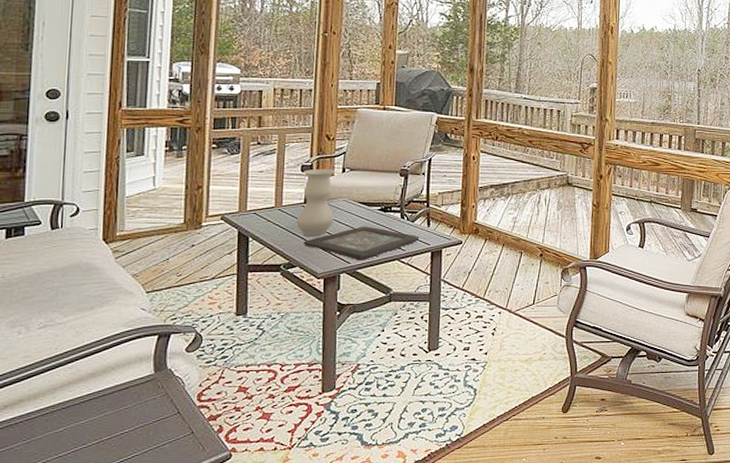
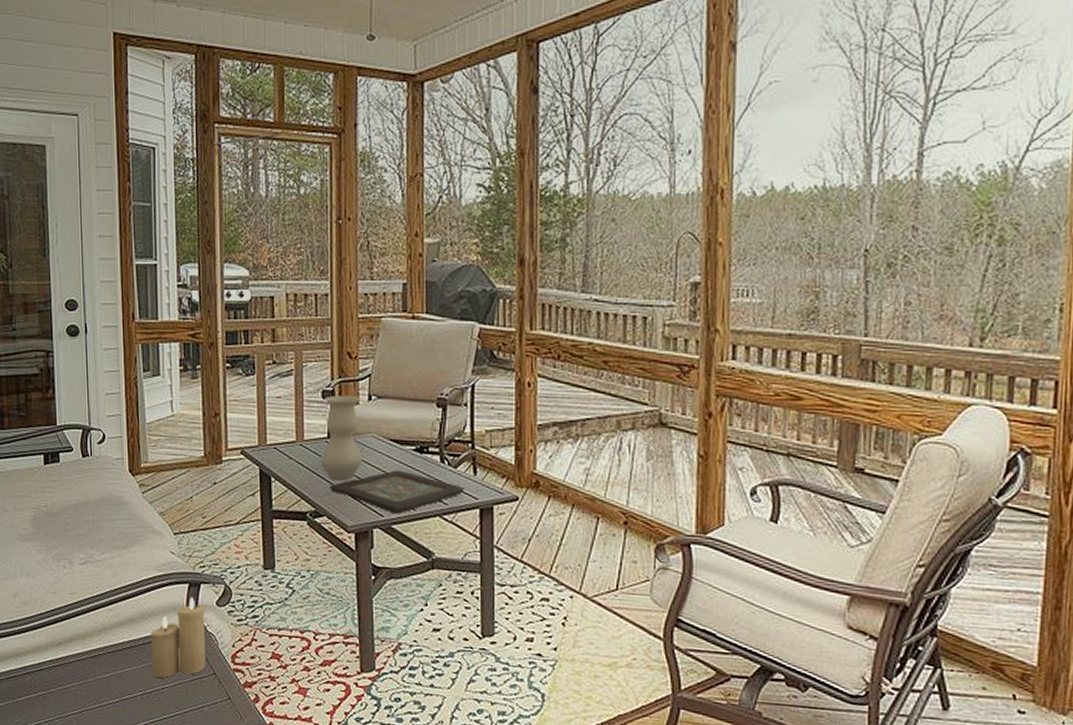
candle: none [110,347,173,424] -> present [150,597,206,678]

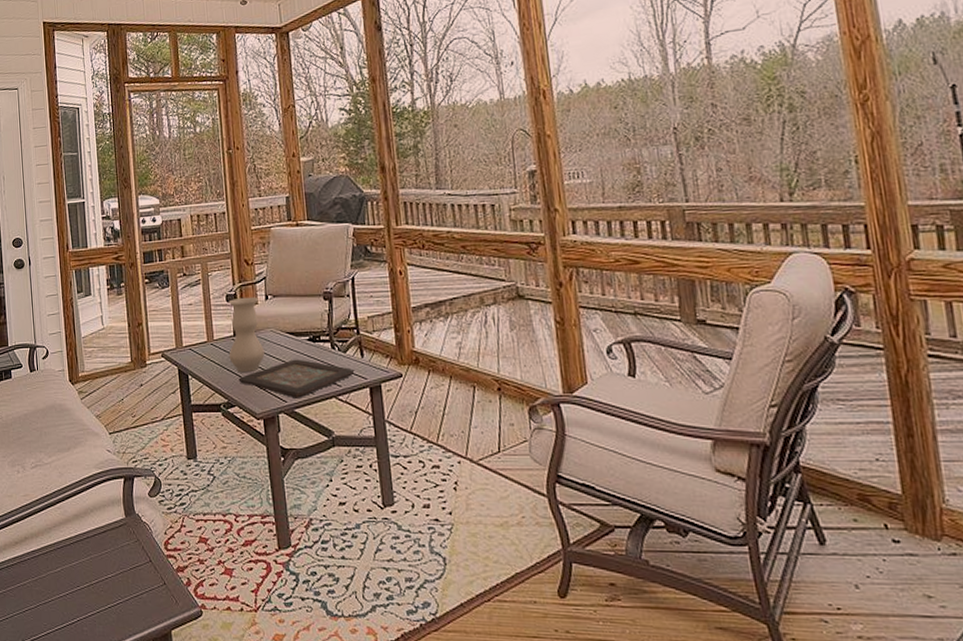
candle: present [150,597,206,678] -> none [93,490,143,569]

